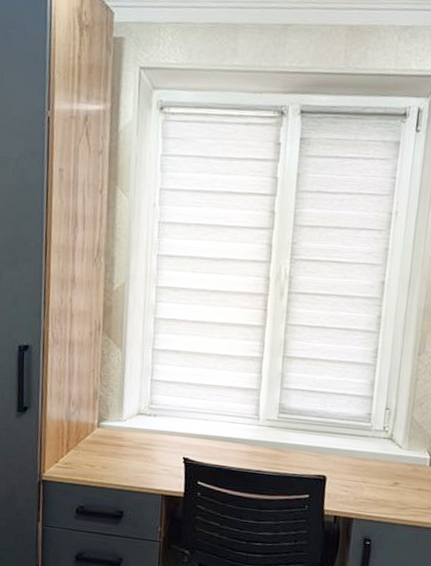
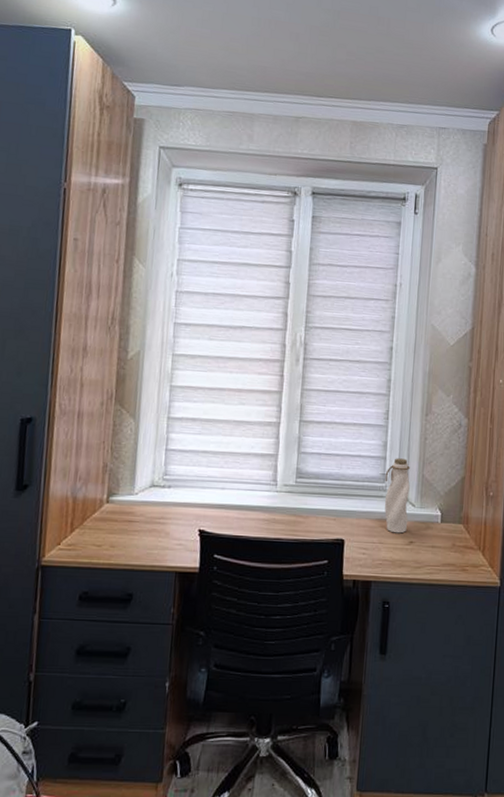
water bottle: none [369,398,398,474] -> present [384,458,410,534]

